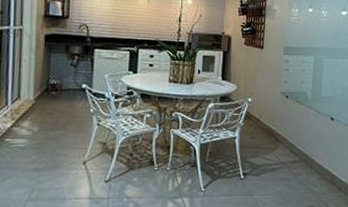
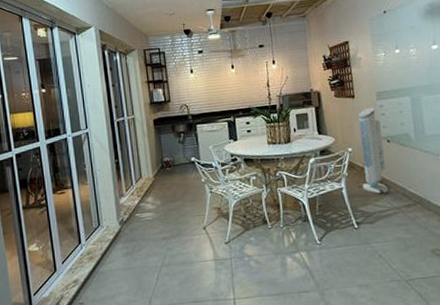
air purifier: none [256,60,283,147] -> present [358,107,388,194]

